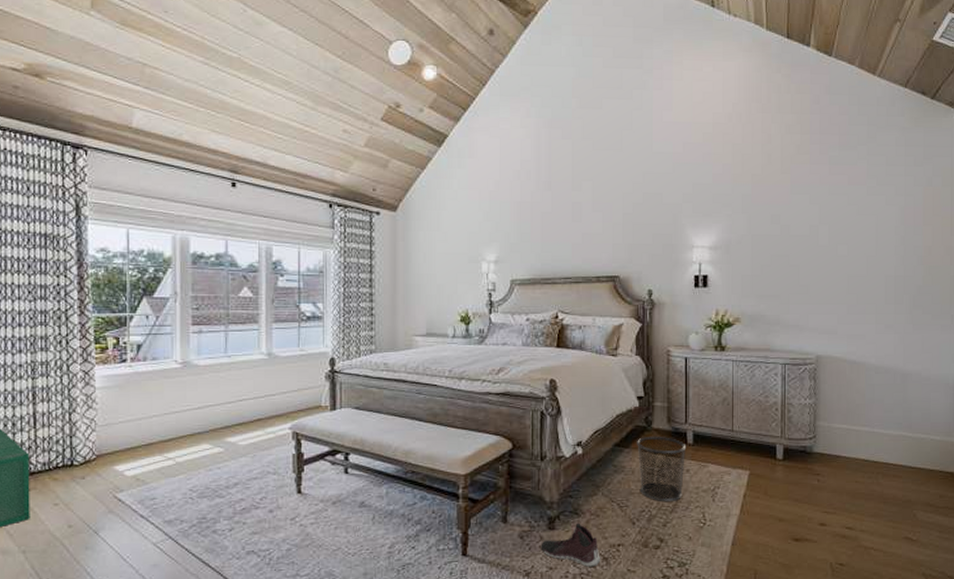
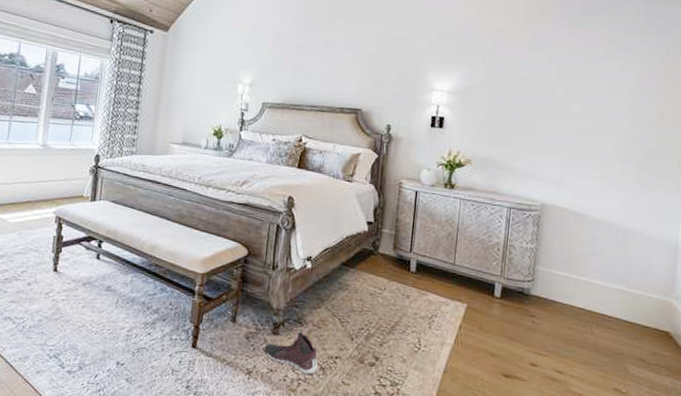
waste bin: present [637,436,687,502] -> none [361,259,409,324]

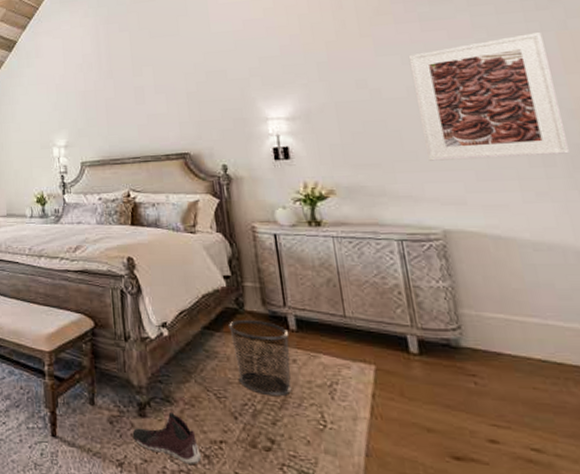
waste bin: none [361,259,409,324] -> present [229,319,292,397]
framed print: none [546,53,651,155] -> present [408,32,571,161]

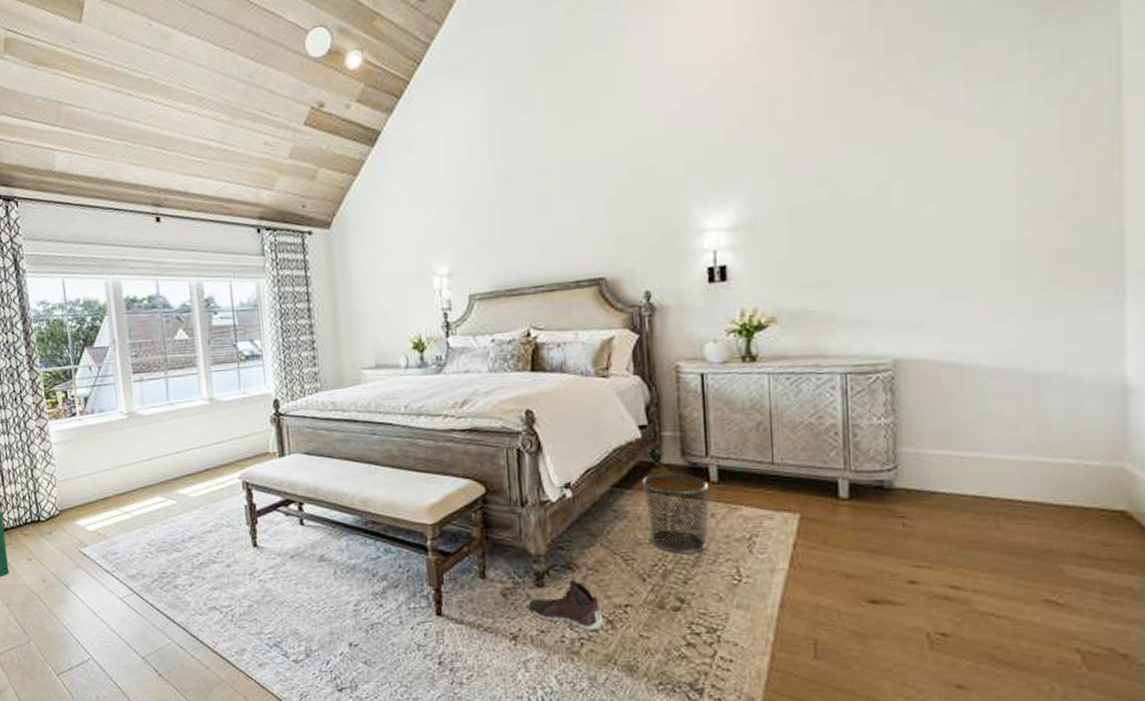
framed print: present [408,32,571,161] -> none [882,107,1050,277]

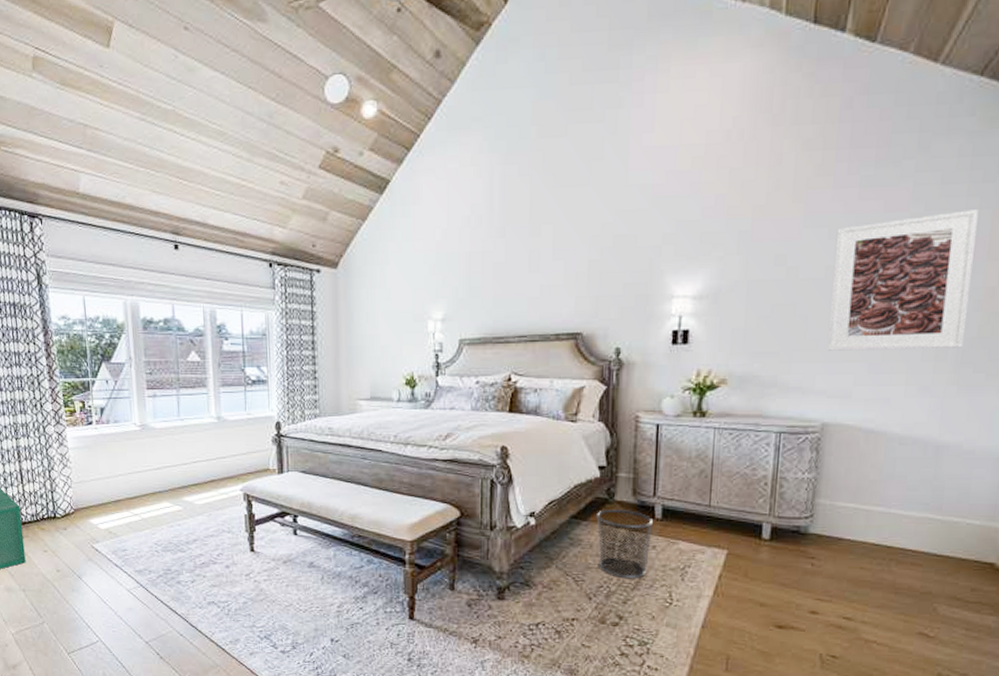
sneaker: present [528,579,604,632] -> none [489,594,552,640]
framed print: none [882,107,1050,277] -> present [828,210,979,351]

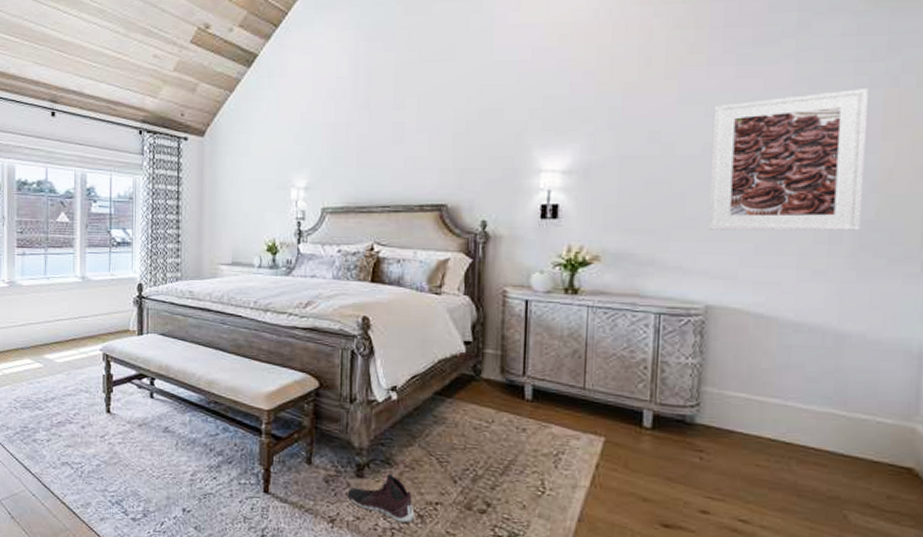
sneaker: none [489,594,552,640] -> present [347,473,415,524]
waste bin: present [596,508,654,579] -> none [462,386,524,464]

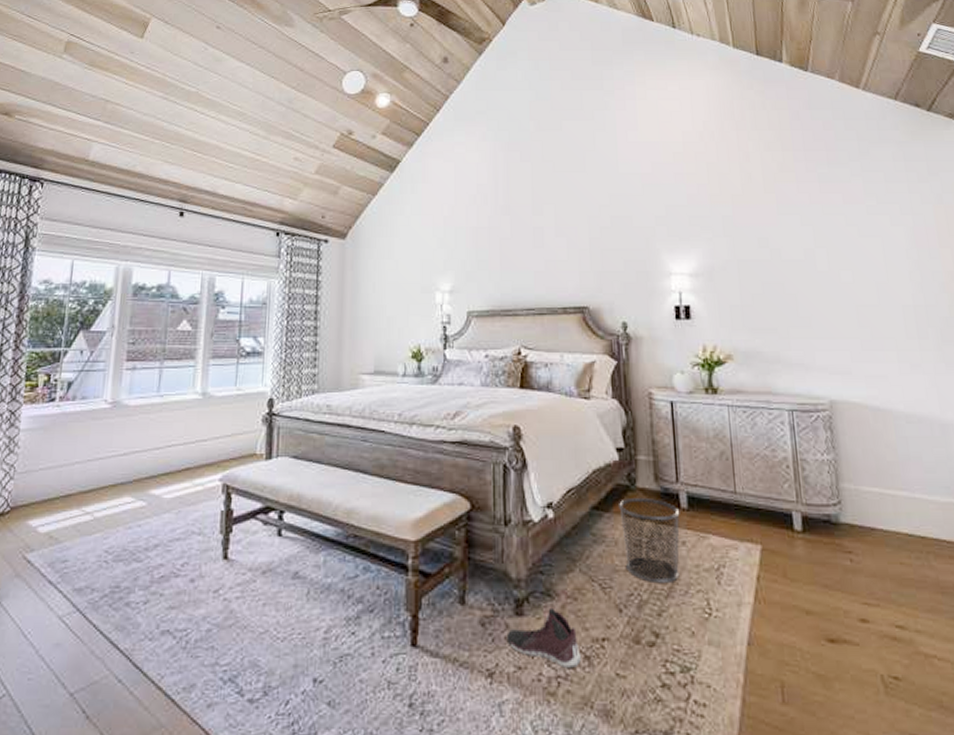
waste bin: none [462,386,524,464] -> present [619,497,680,584]
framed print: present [709,89,868,232] -> none [807,204,940,328]

